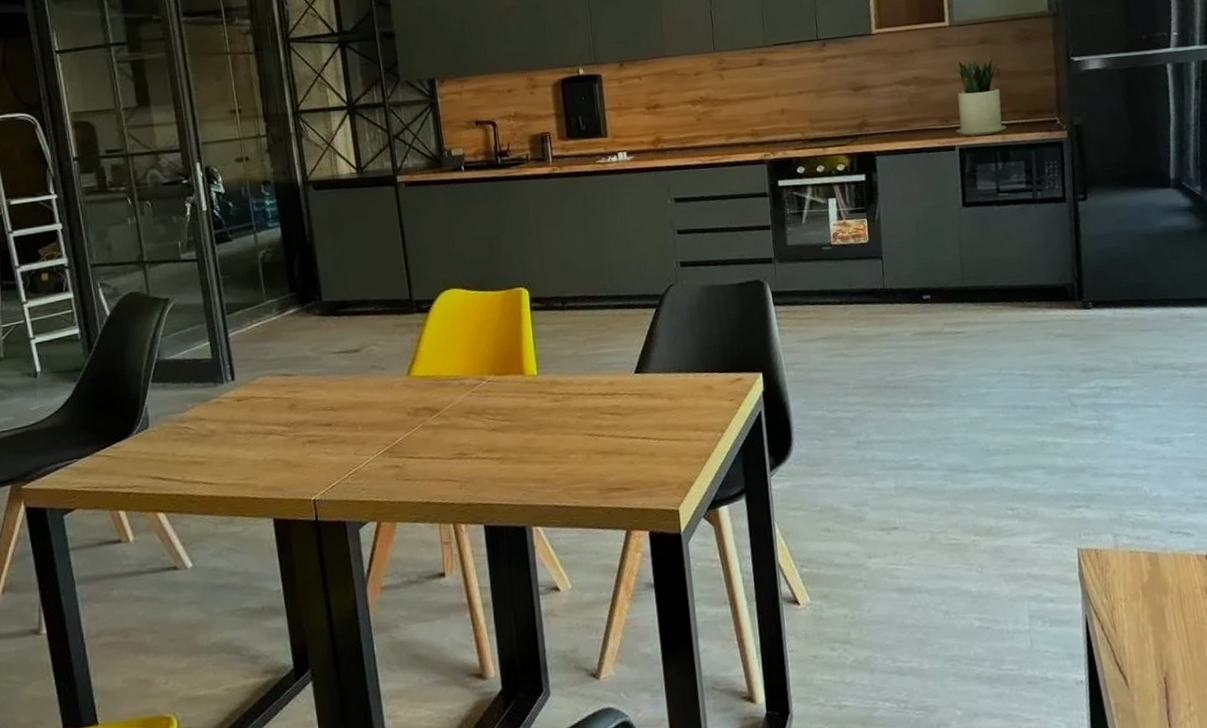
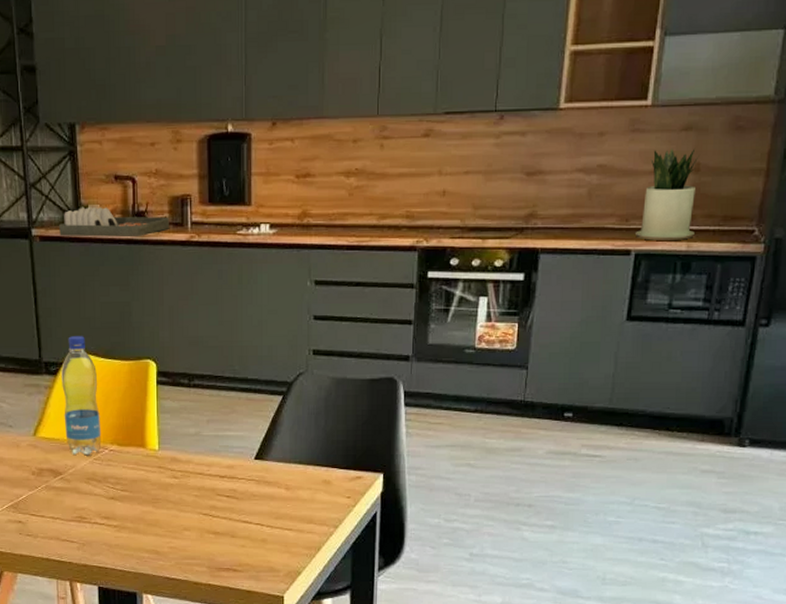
sushi platter: none [424,150,532,180] -> present [59,207,170,238]
bottle: none [433,272,479,391] -> present [61,336,102,456]

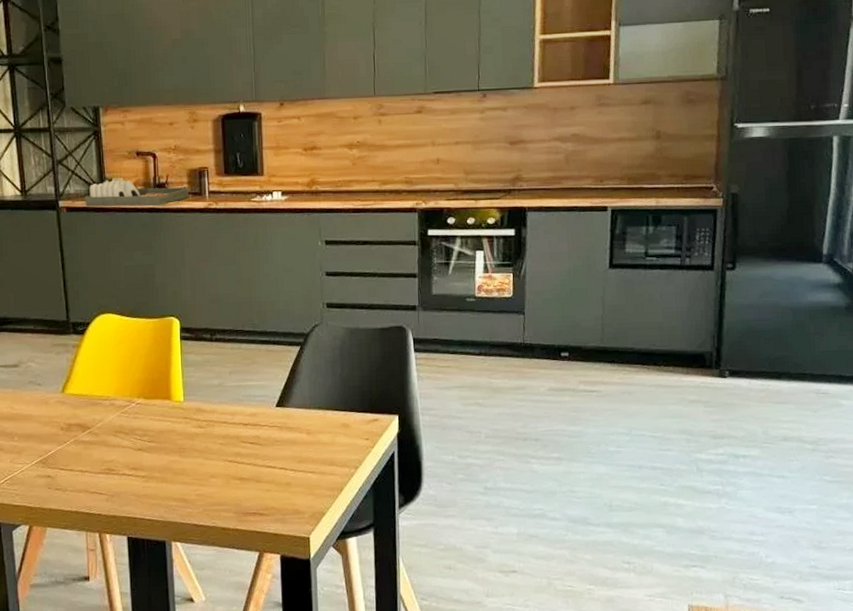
bottle: present [61,336,102,456] -> none [88,297,128,410]
planter: present [634,148,699,241] -> none [609,119,661,198]

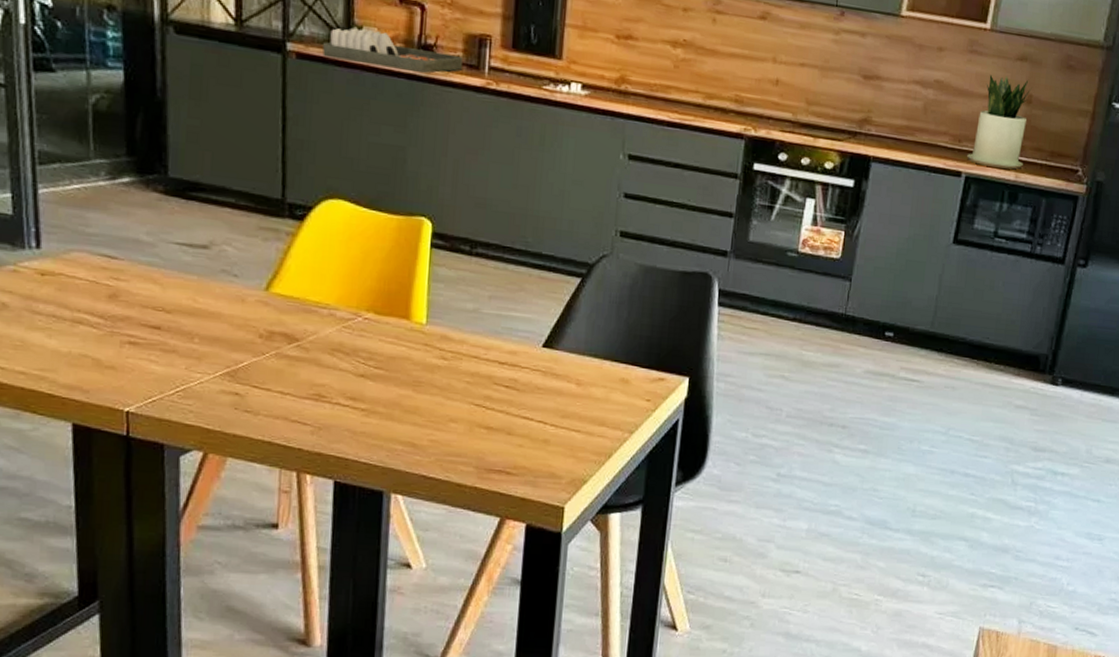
planter: none [609,119,661,198] -> present [966,74,1032,170]

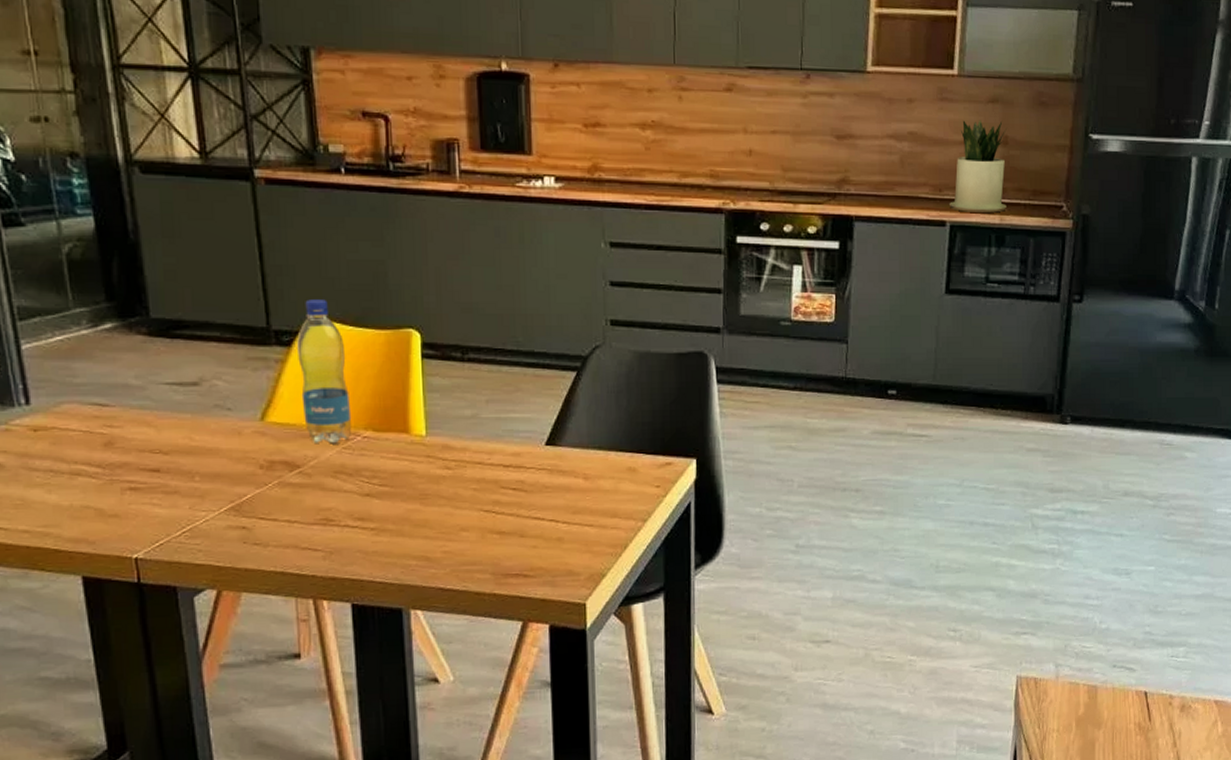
bottle: none [308,176,356,322] -> present [297,299,352,445]
sushi platter: present [322,27,463,74] -> none [291,147,434,185]

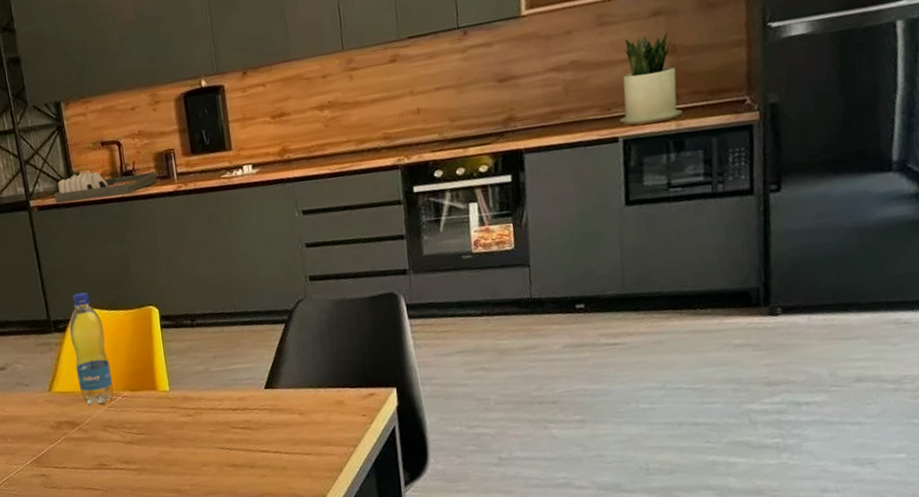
sushi platter: none [291,147,434,185] -> present [54,171,158,204]

